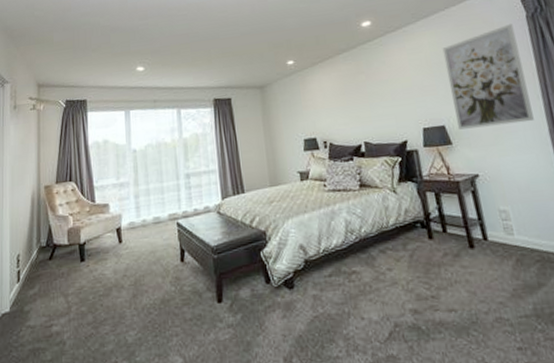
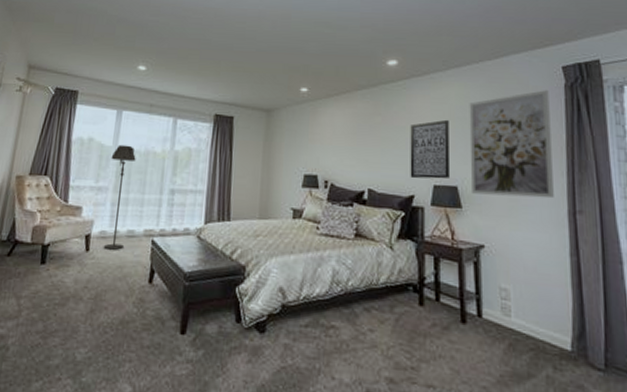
floor lamp: none [126,140,152,238] -> present [103,145,136,250]
wall art: none [392,66,436,126] -> present [410,119,449,179]

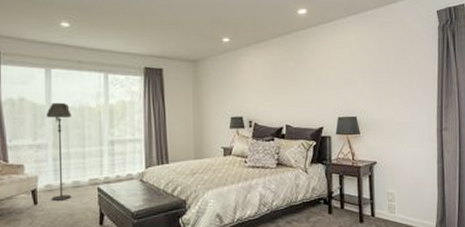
wall art: present [410,119,449,179] -> none [319,61,350,113]
wall art: present [469,90,554,199] -> none [365,32,427,122]

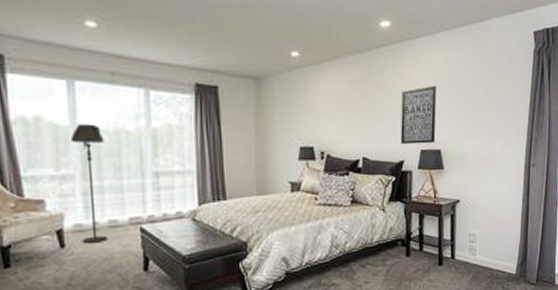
wall art: none [319,61,350,113] -> present [400,85,436,145]

